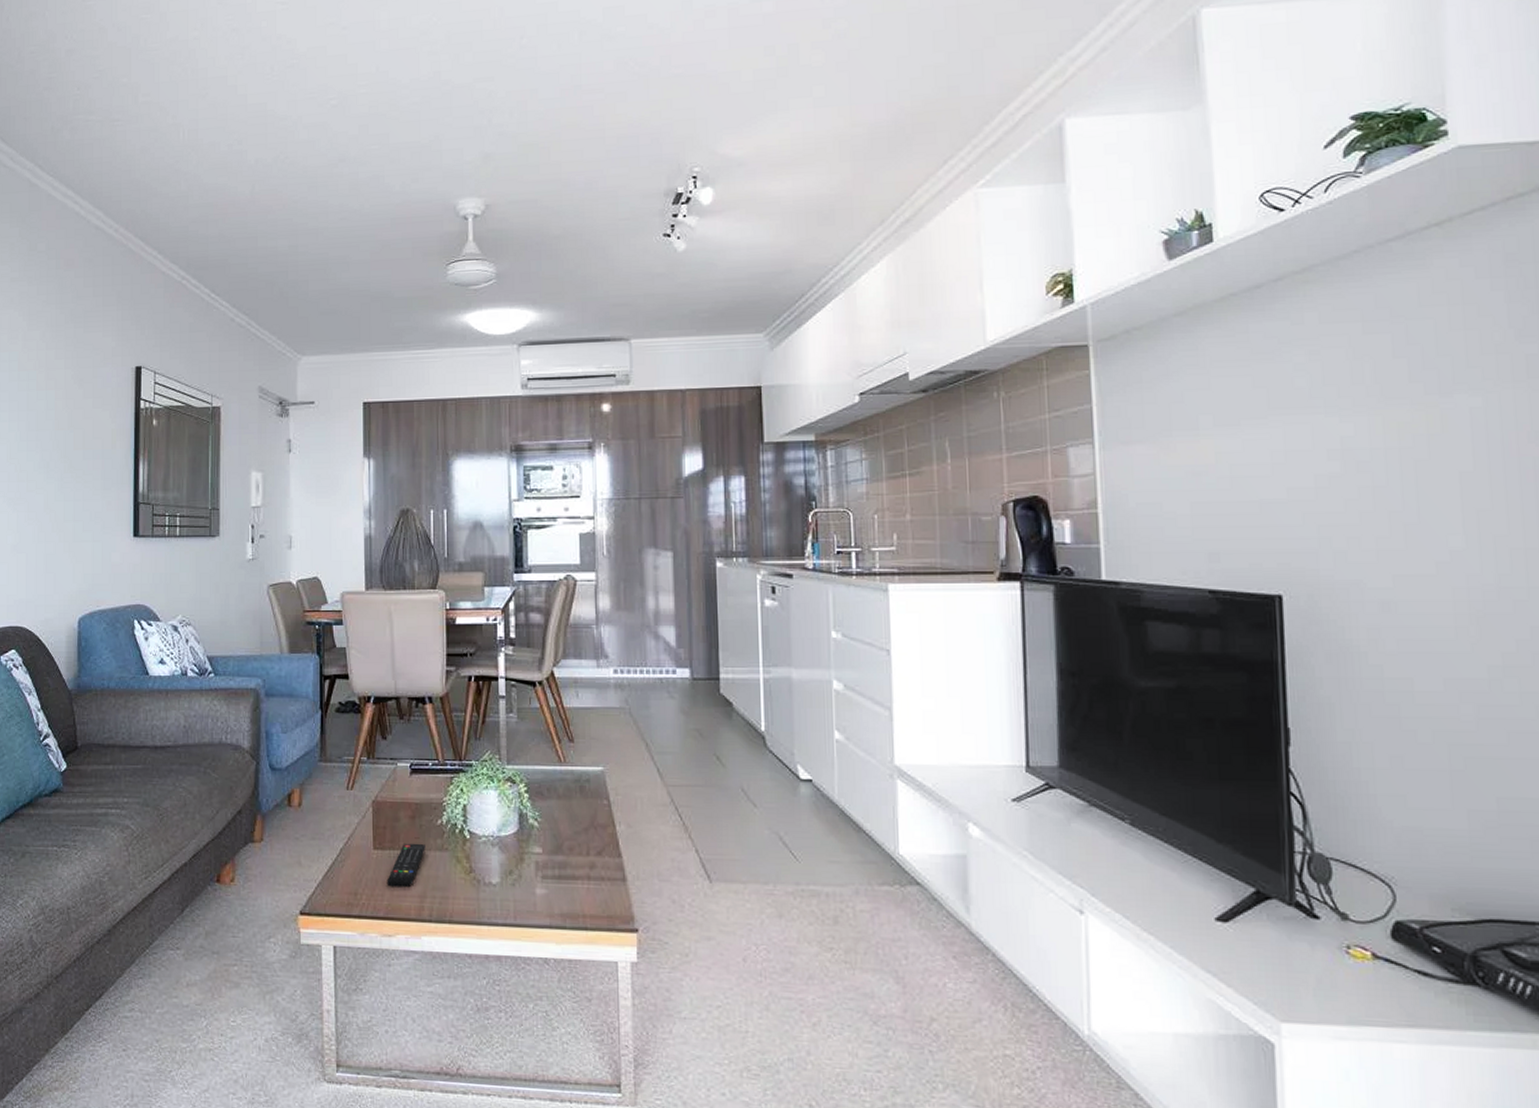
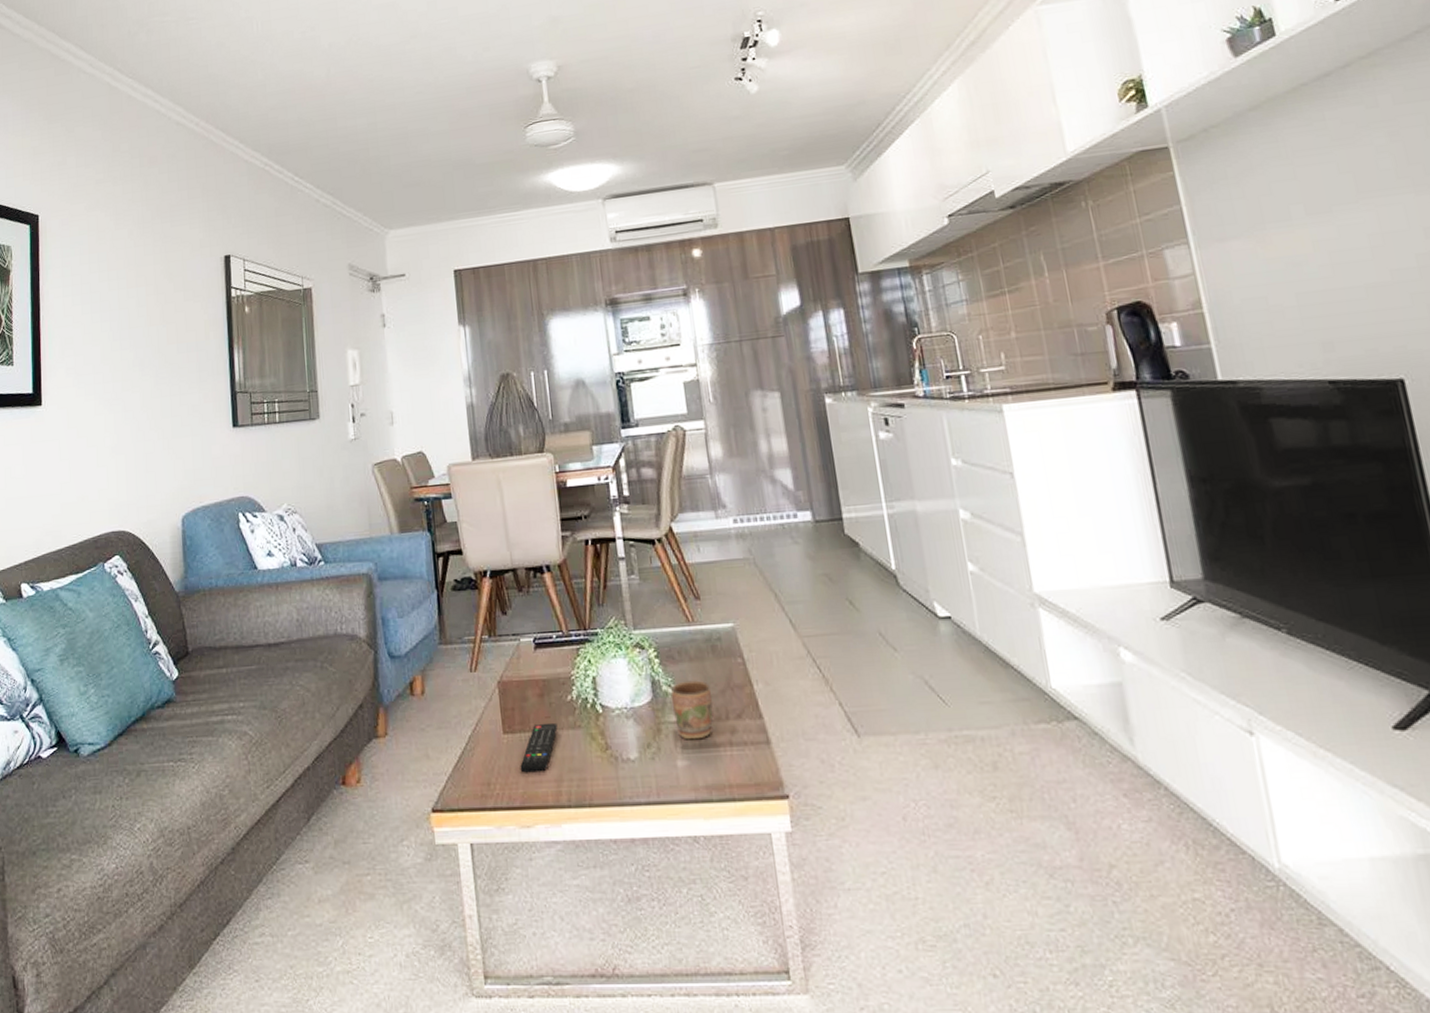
mug: none [536,816,576,871] -> present [670,680,713,740]

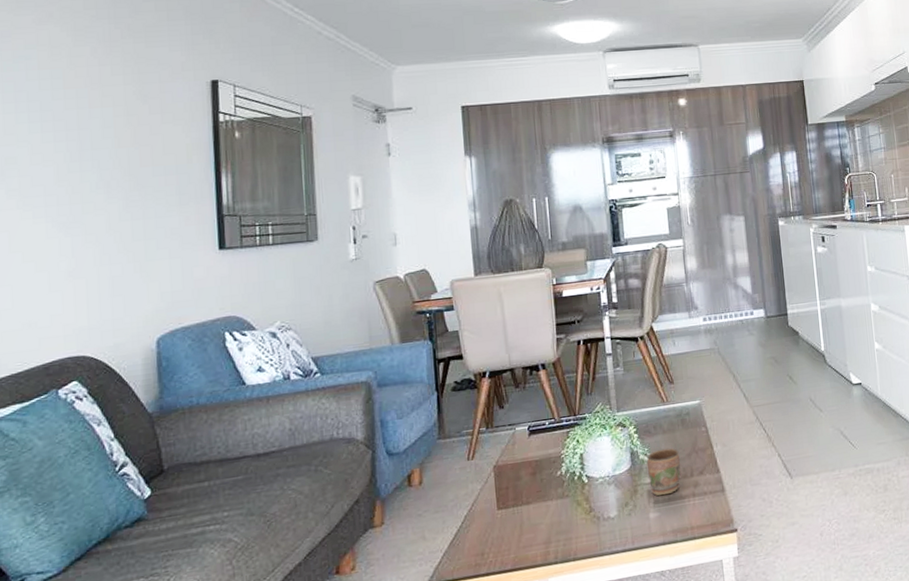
remote control: present [520,722,558,773] -> none [512,495,548,541]

